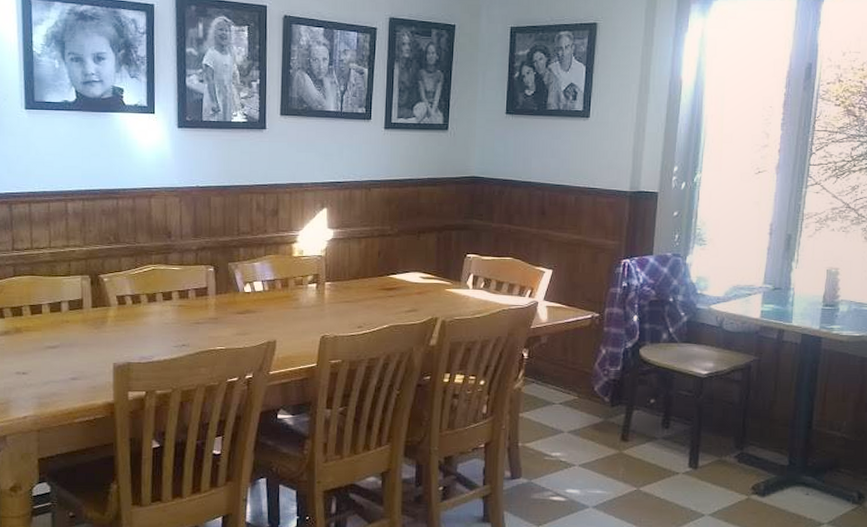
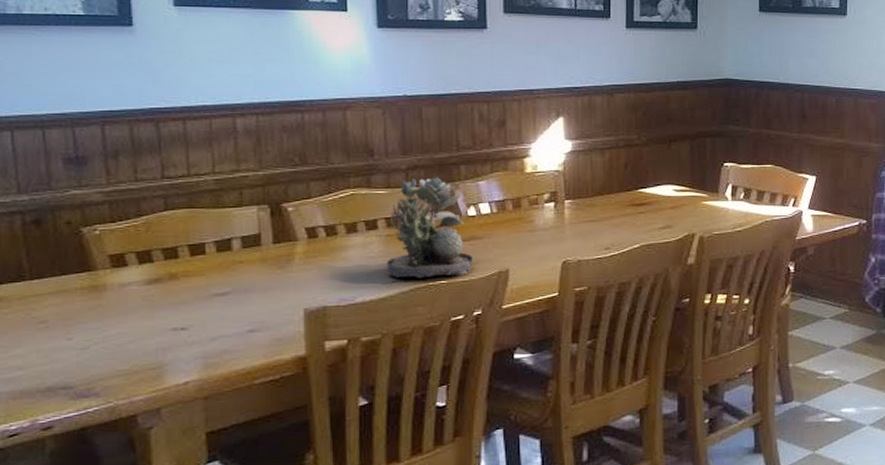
succulent plant: none [178,257,248,344] -> present [387,177,474,279]

